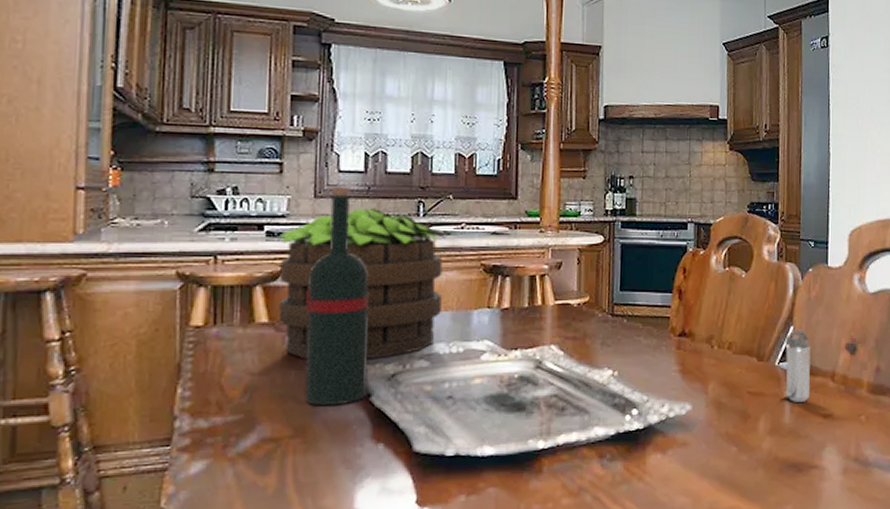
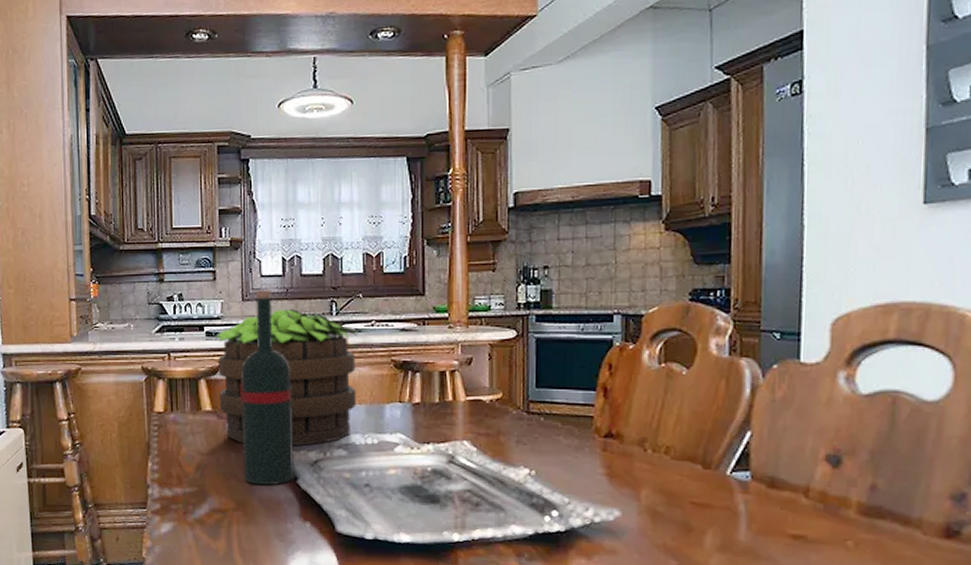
shaker: present [785,329,811,402] -> none [740,435,775,519]

